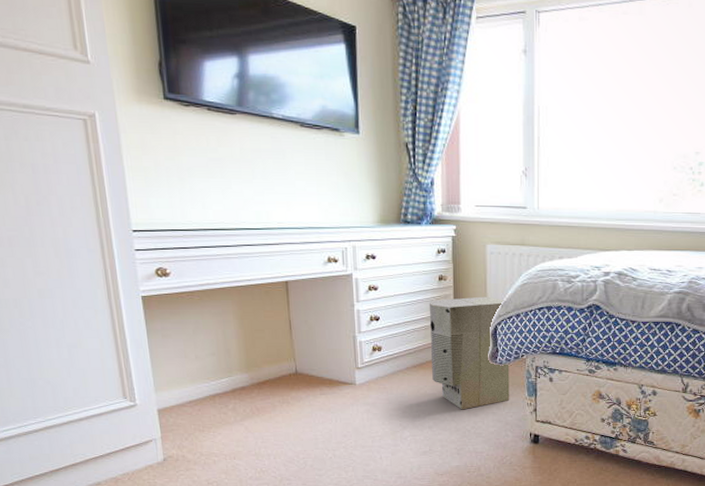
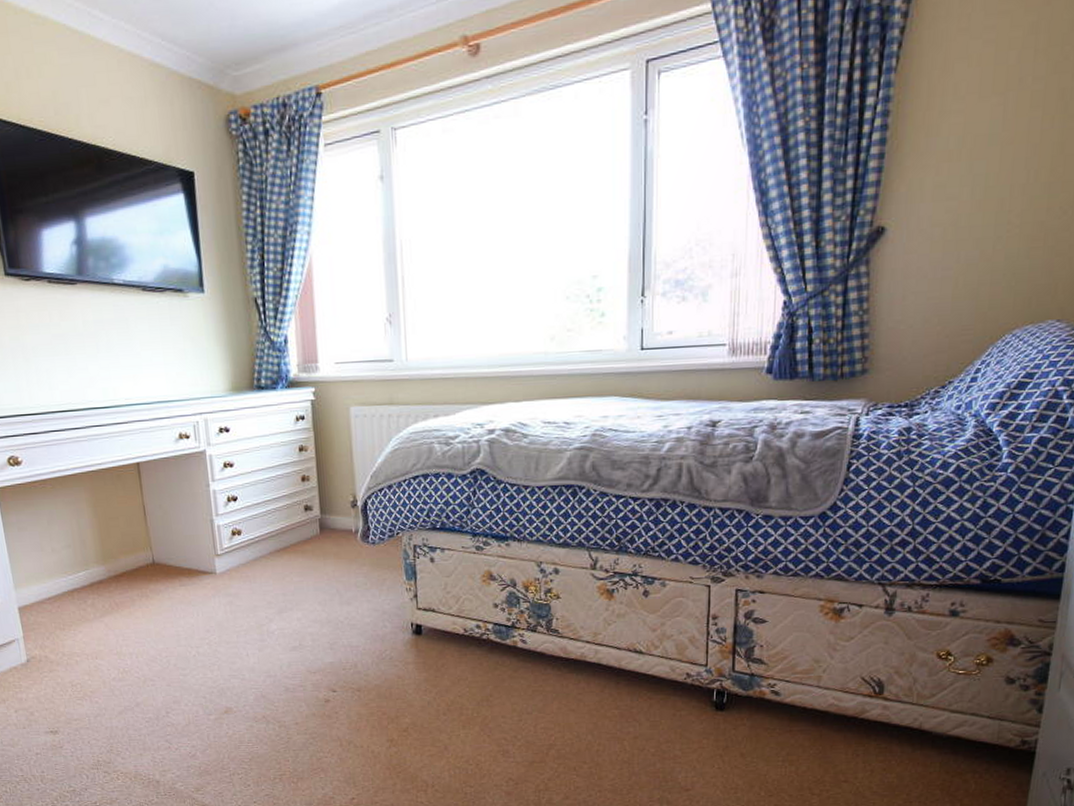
air purifier: present [429,296,510,410] -> none [289,467,386,599]

